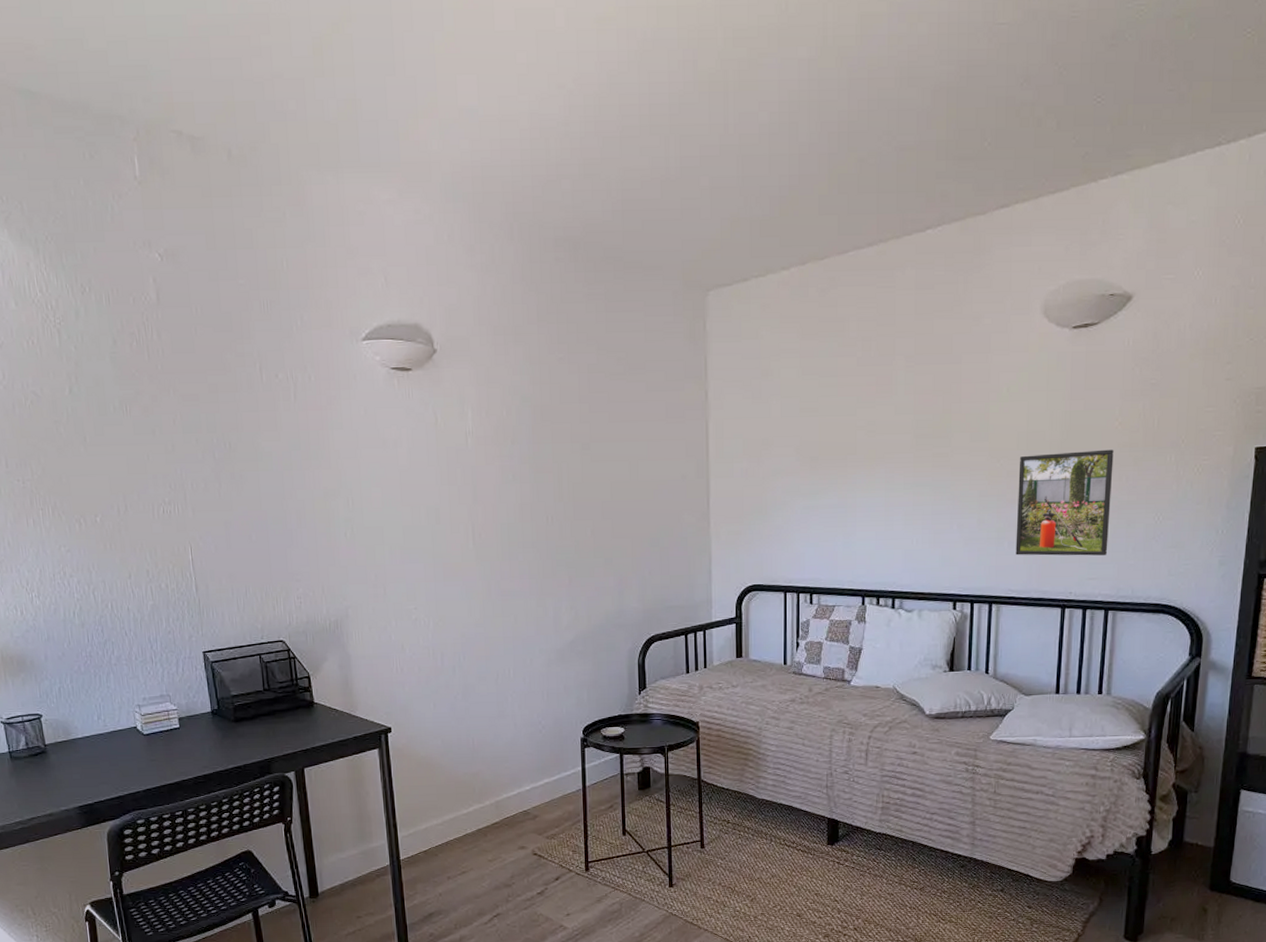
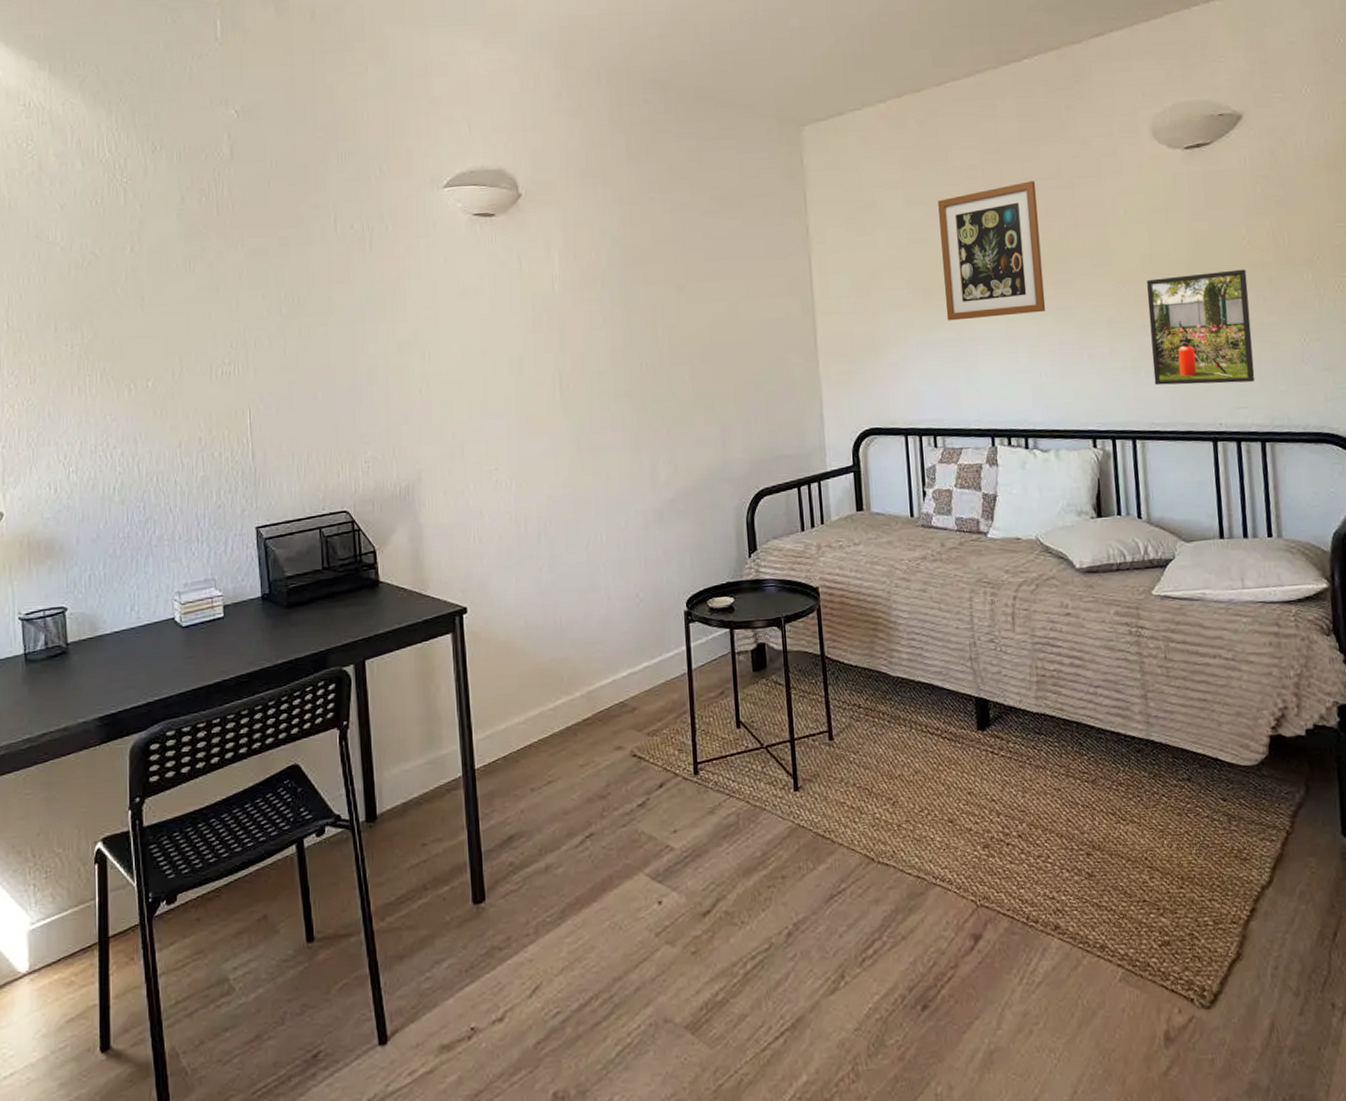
wall art: none [831,355,926,488] -> present [938,181,1046,321]

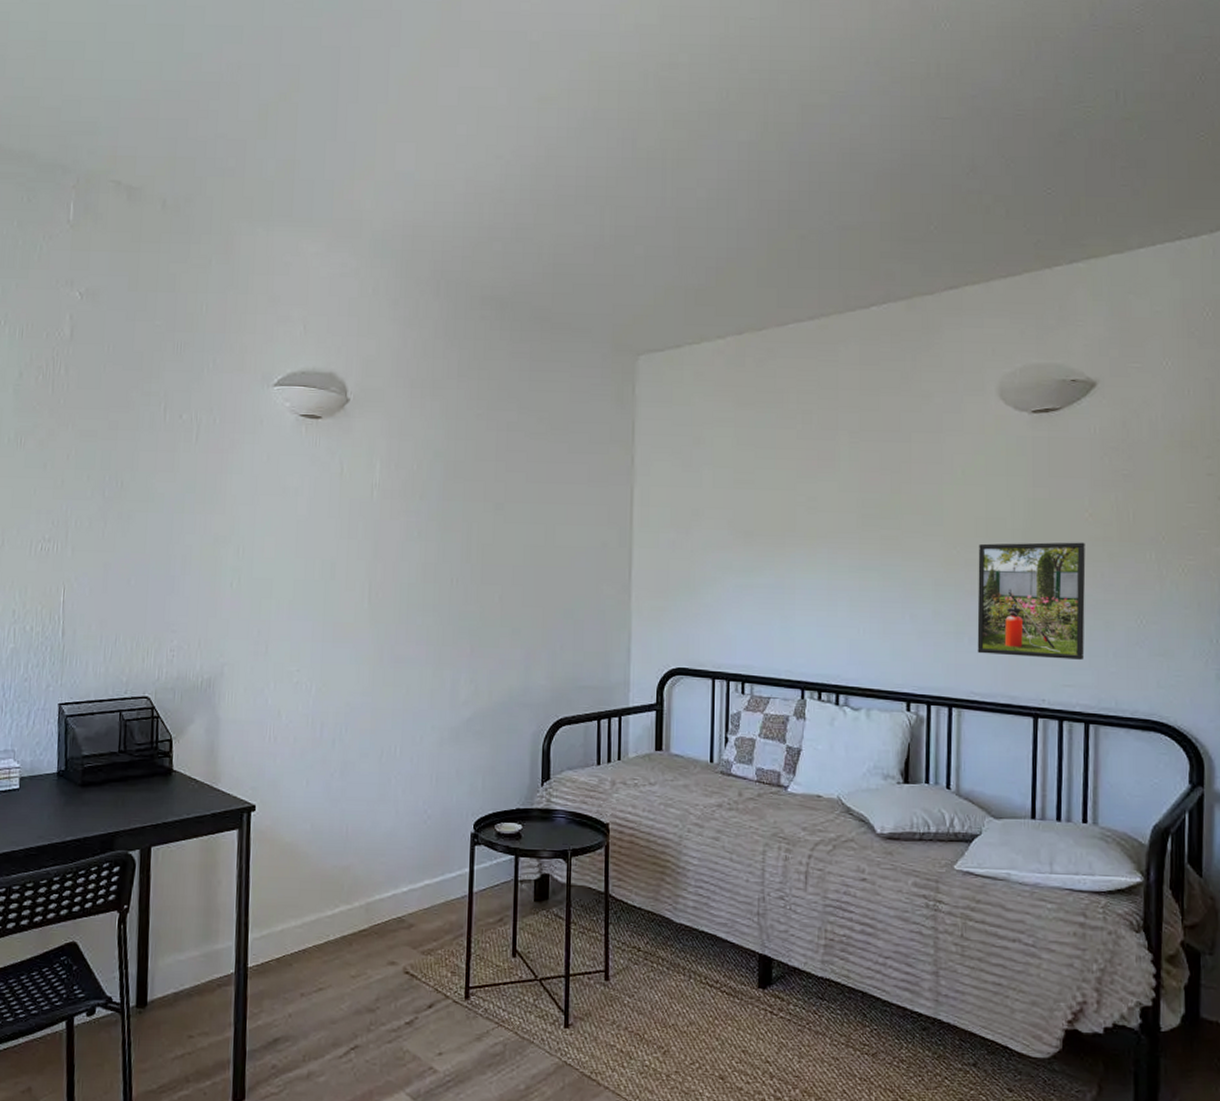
wall art: present [938,181,1046,321] -> none [767,431,872,567]

